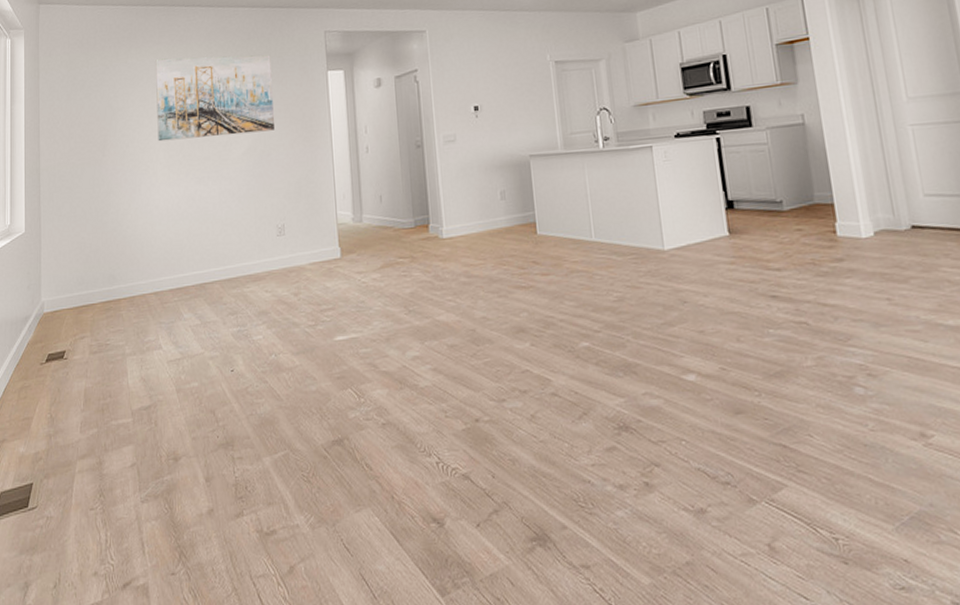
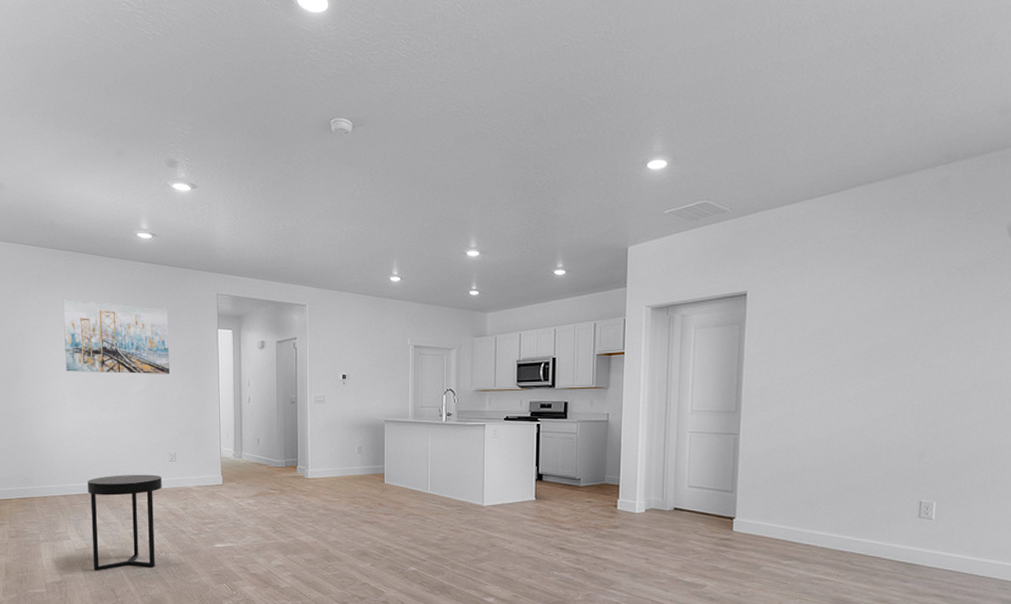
side table: none [182,254,269,388] -> present [88,474,162,571]

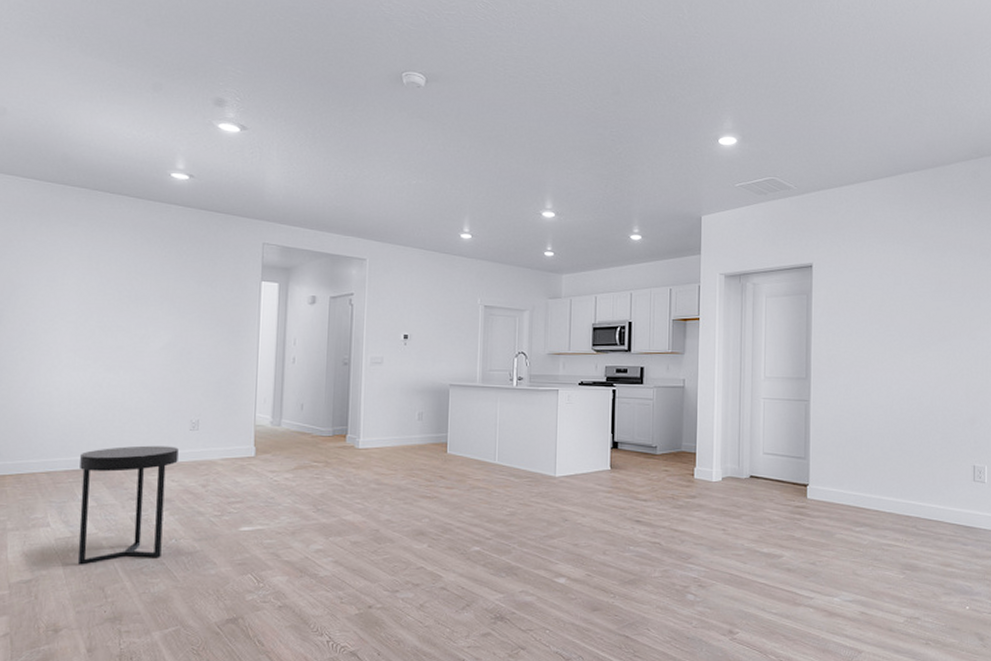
wall art: present [63,299,169,374] -> none [65,242,202,330]

